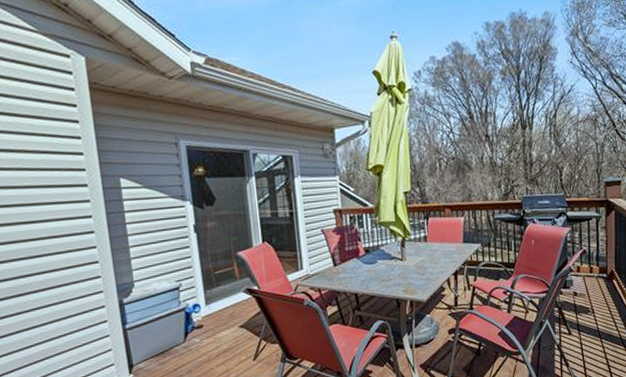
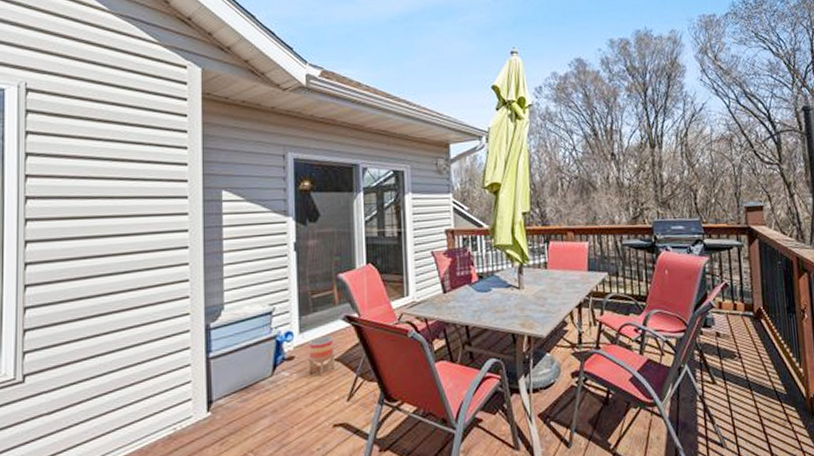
planter: none [215,306,240,341] -> present [308,335,335,376]

